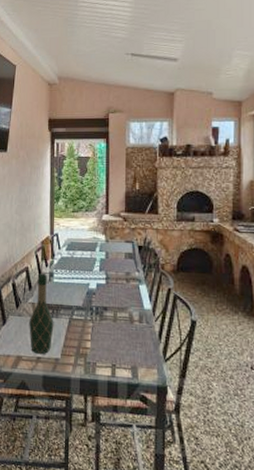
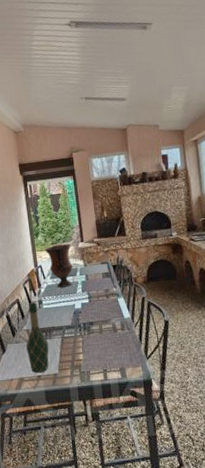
vase: none [62,212,95,262] -> present [43,243,73,288]

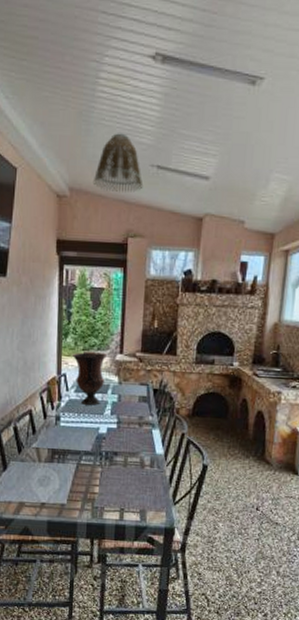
wine bottle: present [26,302,49,374] -> none [32,417,60,501]
lamp shade: none [39,80,78,122] -> present [92,133,144,193]

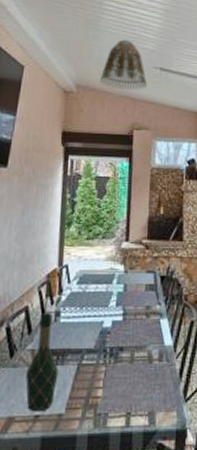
wine bottle: none [32,417,60,501] -> present [25,313,59,412]
vase: present [71,351,108,405] -> none [74,240,113,297]

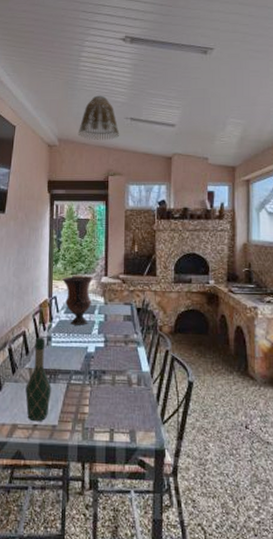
vase: none [74,240,113,297] -> present [61,275,94,325]

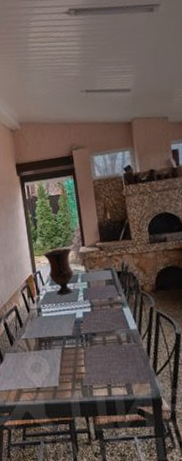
wine bottle: present [25,338,52,422] -> none [24,310,49,385]
lamp shade: present [77,95,120,141] -> none [36,73,78,119]

